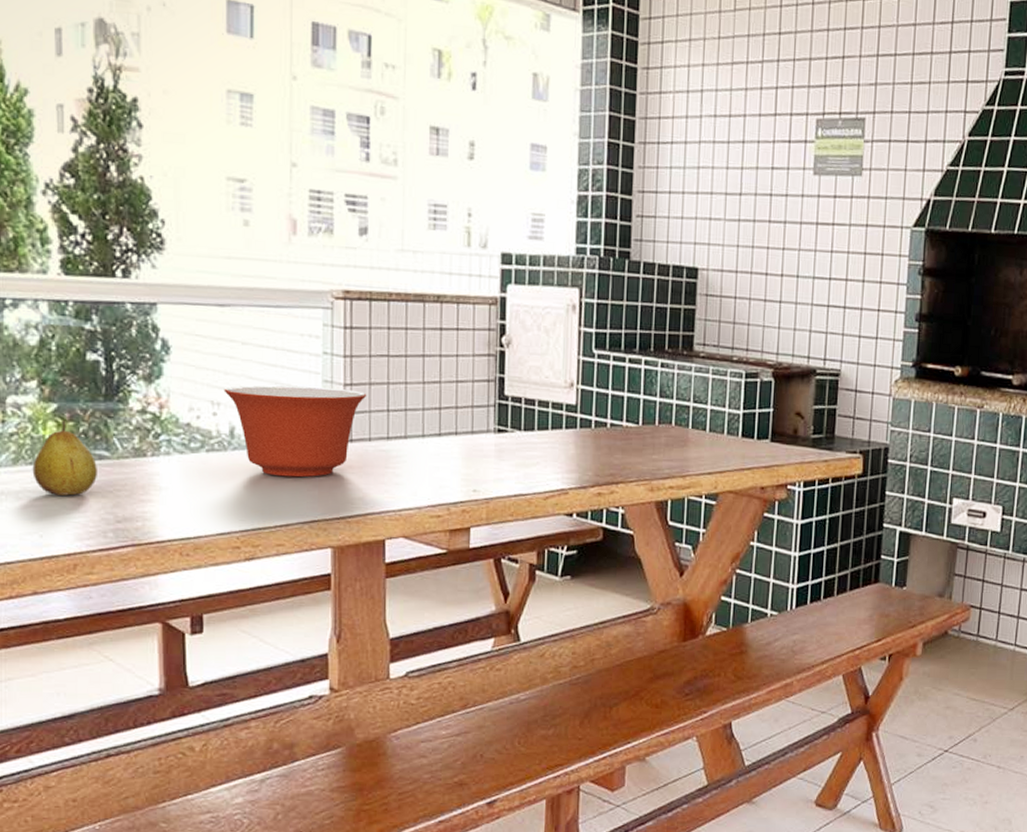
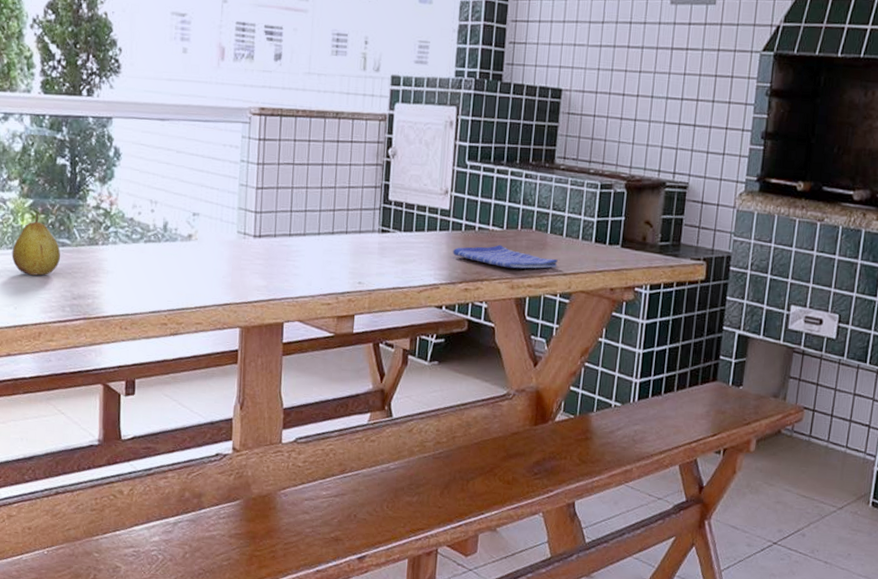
mixing bowl: present [224,385,367,478] -> none [160,187,275,267]
dish towel: none [582,442,702,469] -> present [453,244,558,269]

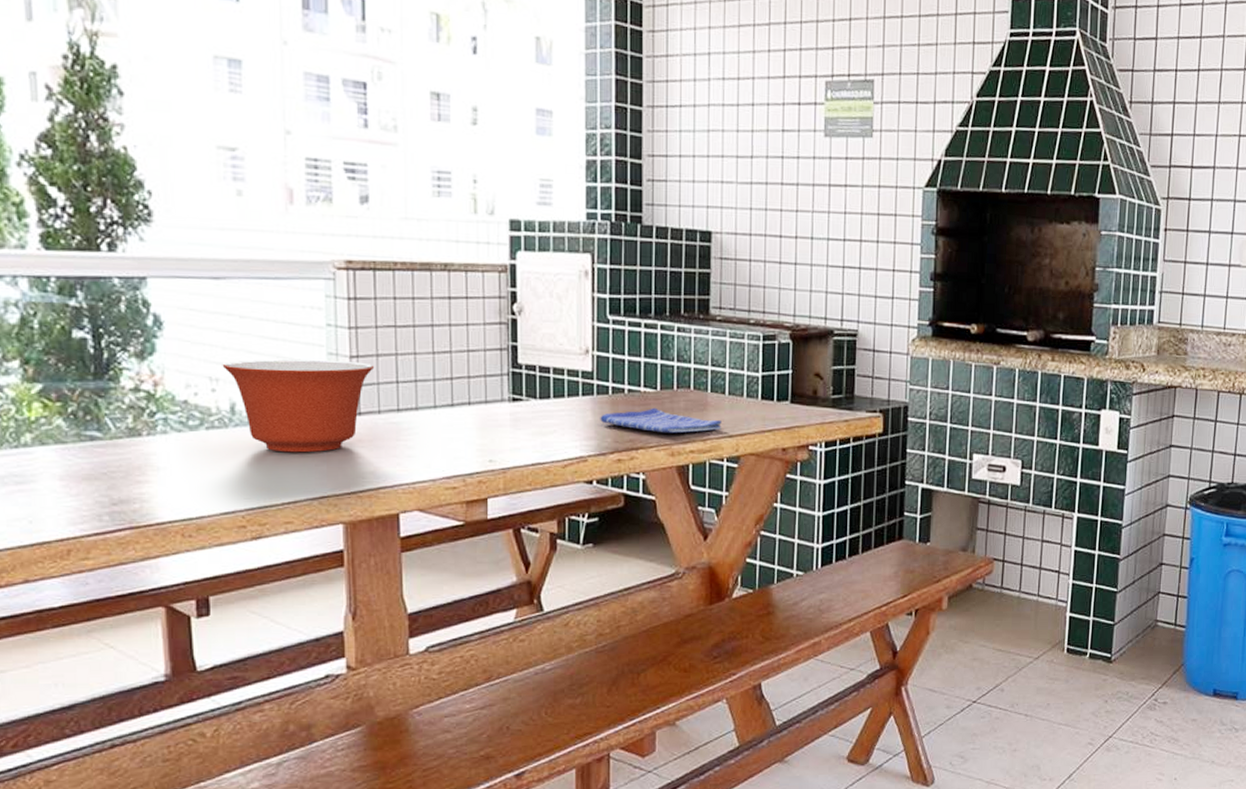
fruit: present [12,212,60,276] -> none [18,400,89,479]
mixing bowl: none [160,187,275,267] -> present [222,359,375,453]

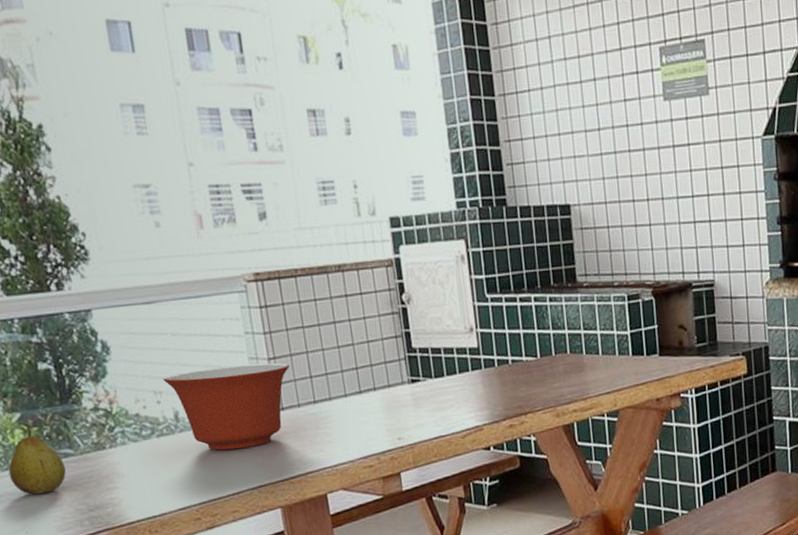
fruit: none [18,400,89,479] -> present [8,426,66,495]
dish towel: present [600,407,722,434] -> none [490,374,599,397]

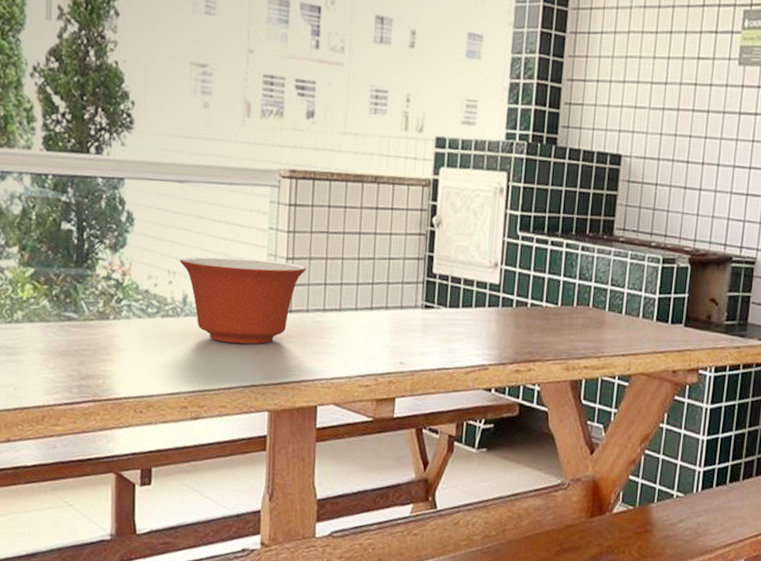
fruit: present [8,426,66,495] -> none [11,283,66,353]

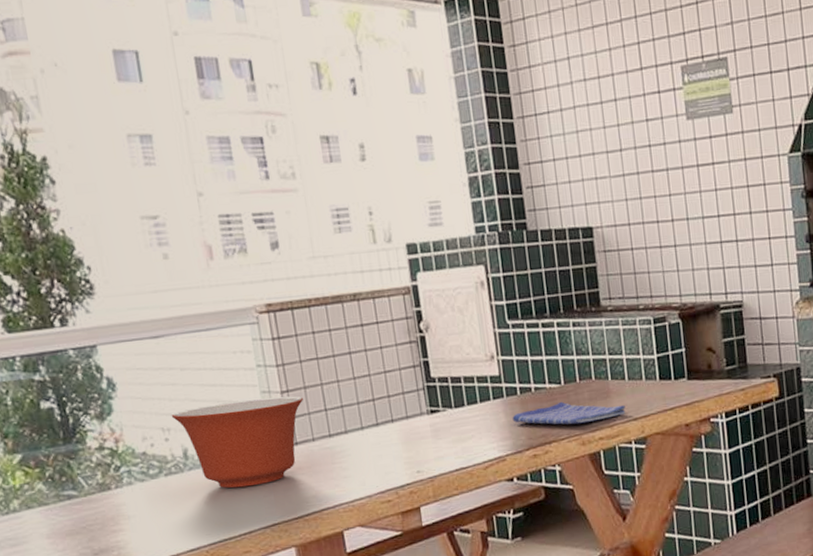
dish towel: none [503,322,616,349] -> present [512,401,626,425]

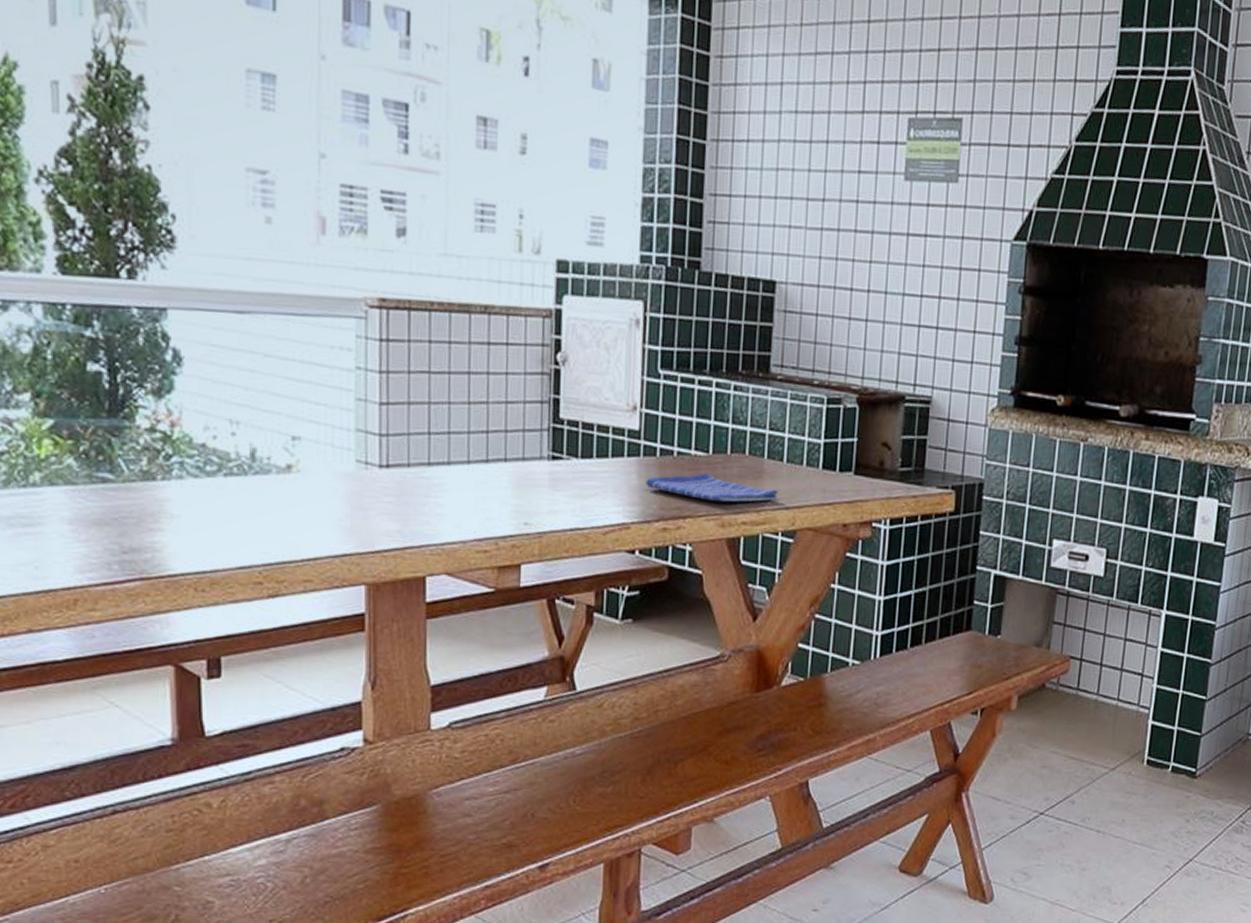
mixing bowl: present [171,396,304,488] -> none [243,402,406,506]

